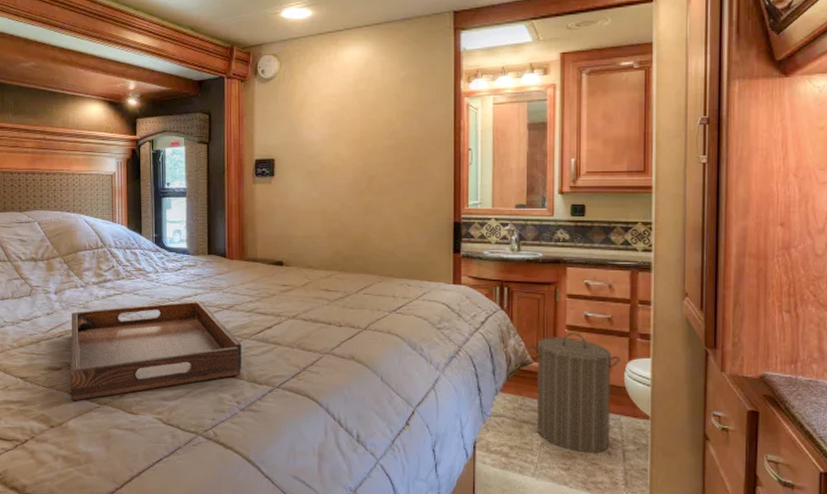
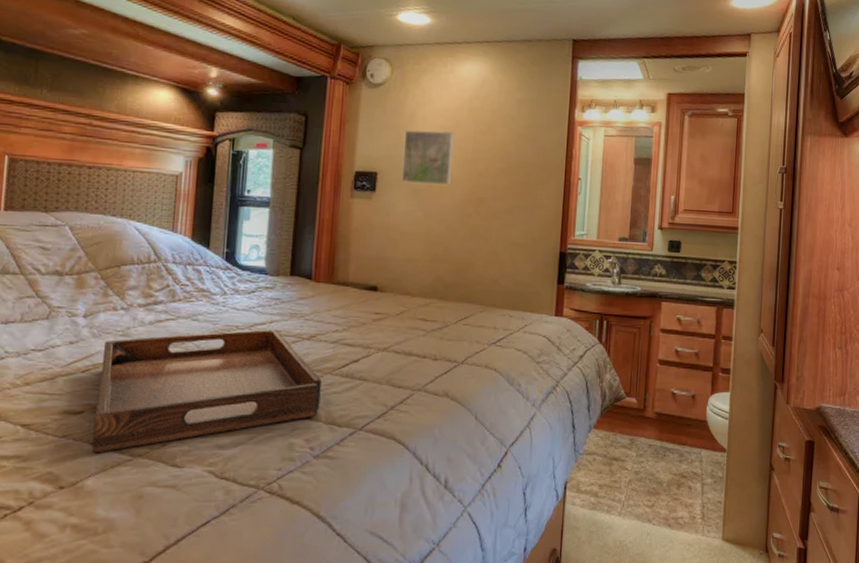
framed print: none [296,114,343,167] -> present [401,130,455,186]
laundry hamper: present [528,332,620,453] -> none [623,367,704,487]

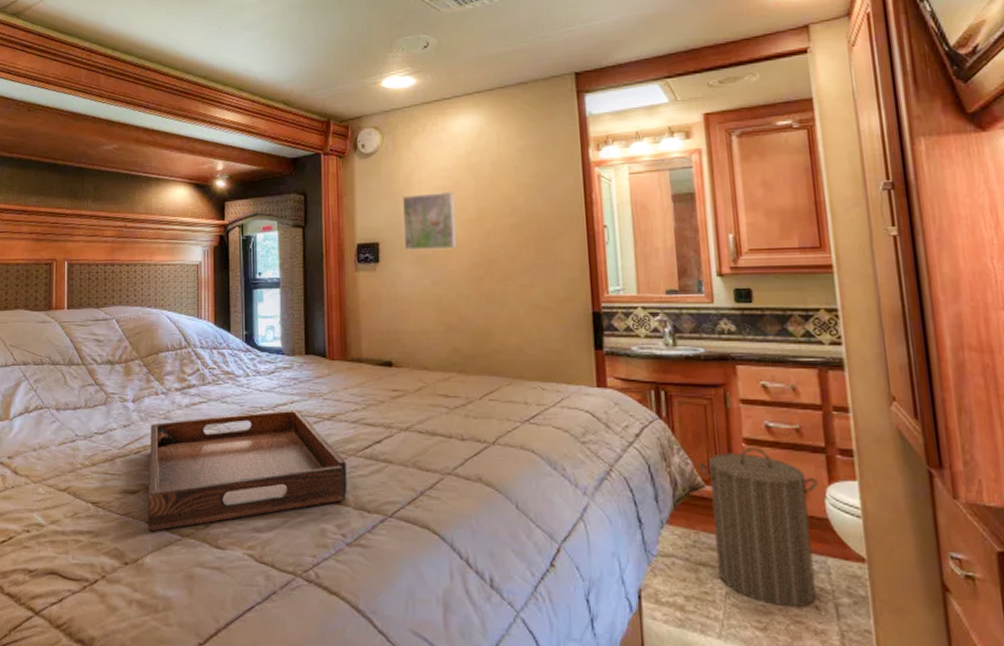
laundry hamper: none [623,367,704,487] -> present [697,447,818,607]

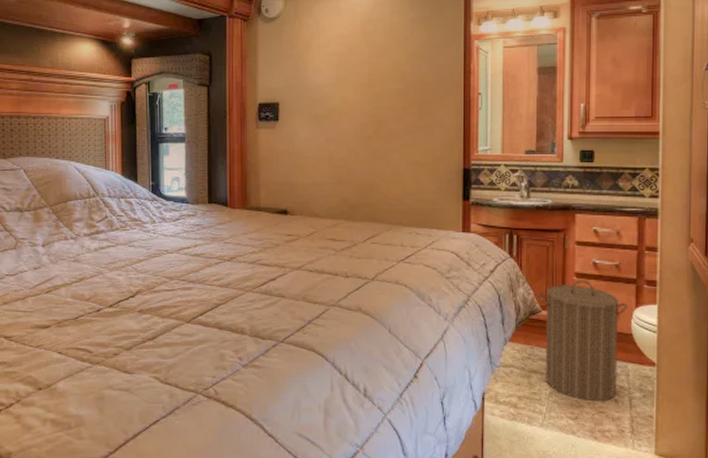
serving tray: present [147,410,347,532] -> none [59,252,244,361]
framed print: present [402,191,456,250] -> none [301,57,350,111]

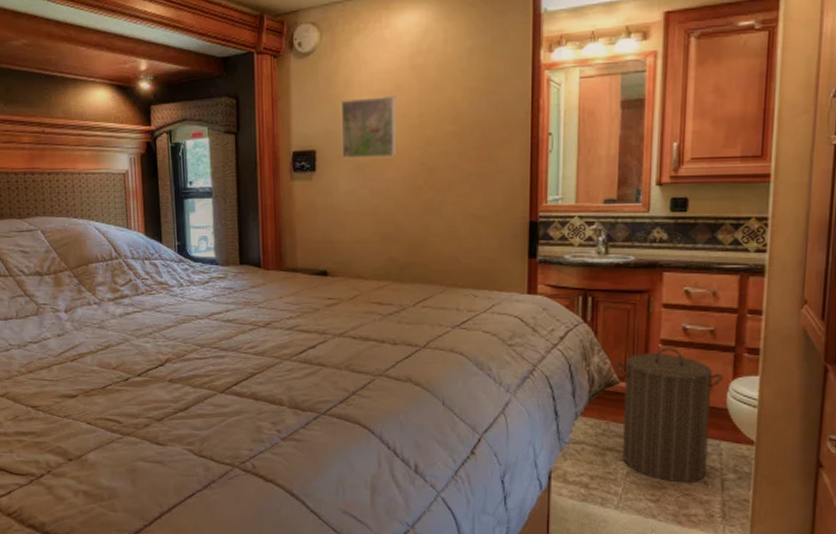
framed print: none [301,57,350,111] -> present [340,95,397,159]

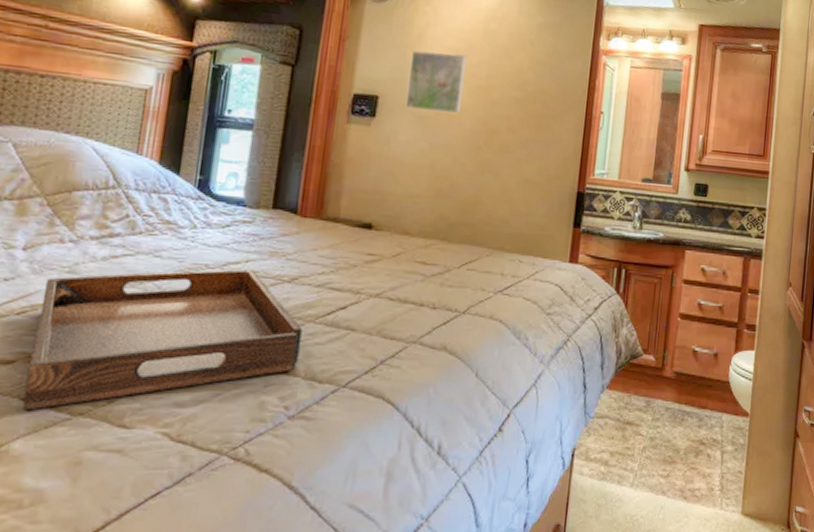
serving tray: none [85,318,282,432] -> present [22,269,303,411]
laundry hamper: present [615,347,723,482] -> none [640,321,727,455]

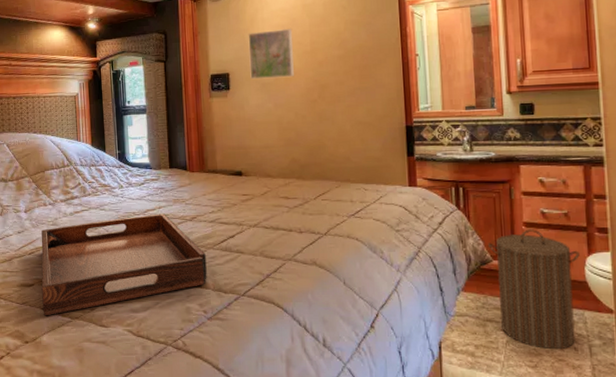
laundry hamper: none [640,321,727,455] -> present [487,229,580,349]

